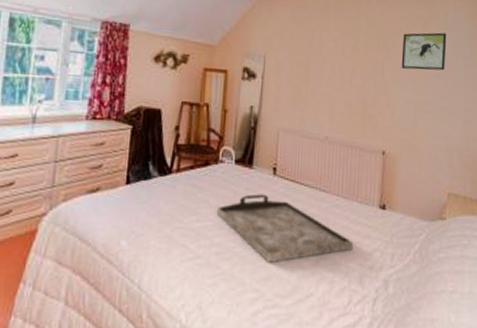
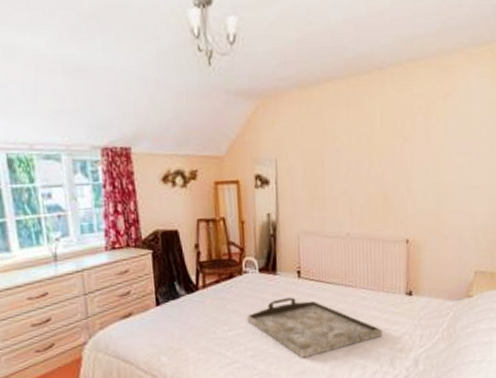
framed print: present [401,32,447,71] -> none [421,105,470,151]

